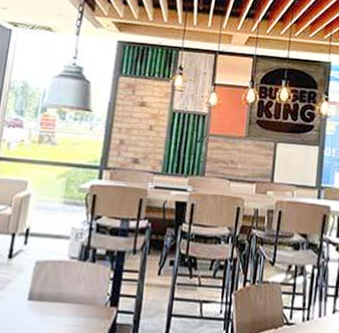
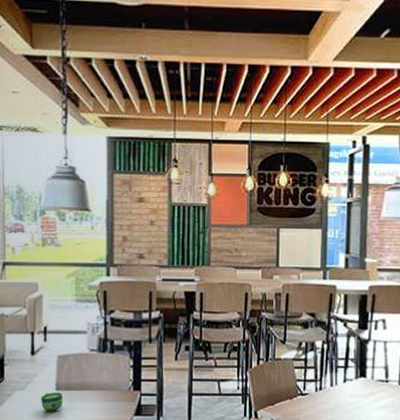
cup: none [10,302,35,324] -> present [41,392,64,411]

